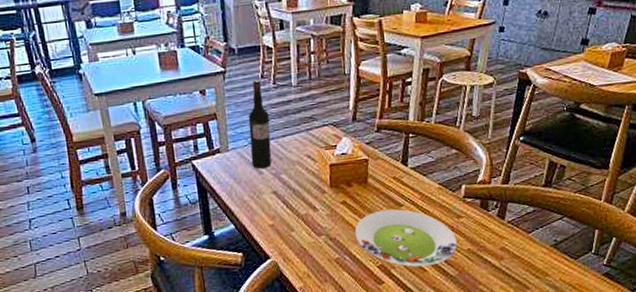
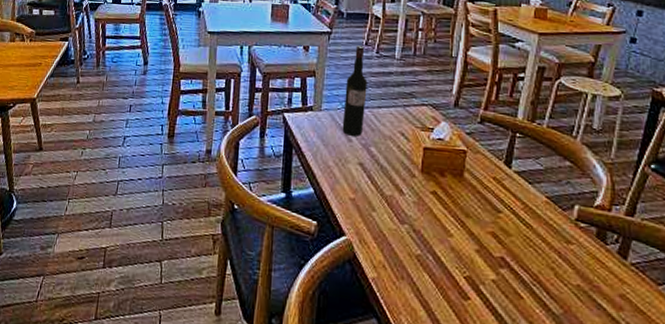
salad plate: present [354,209,458,267] -> none [442,211,564,294]

